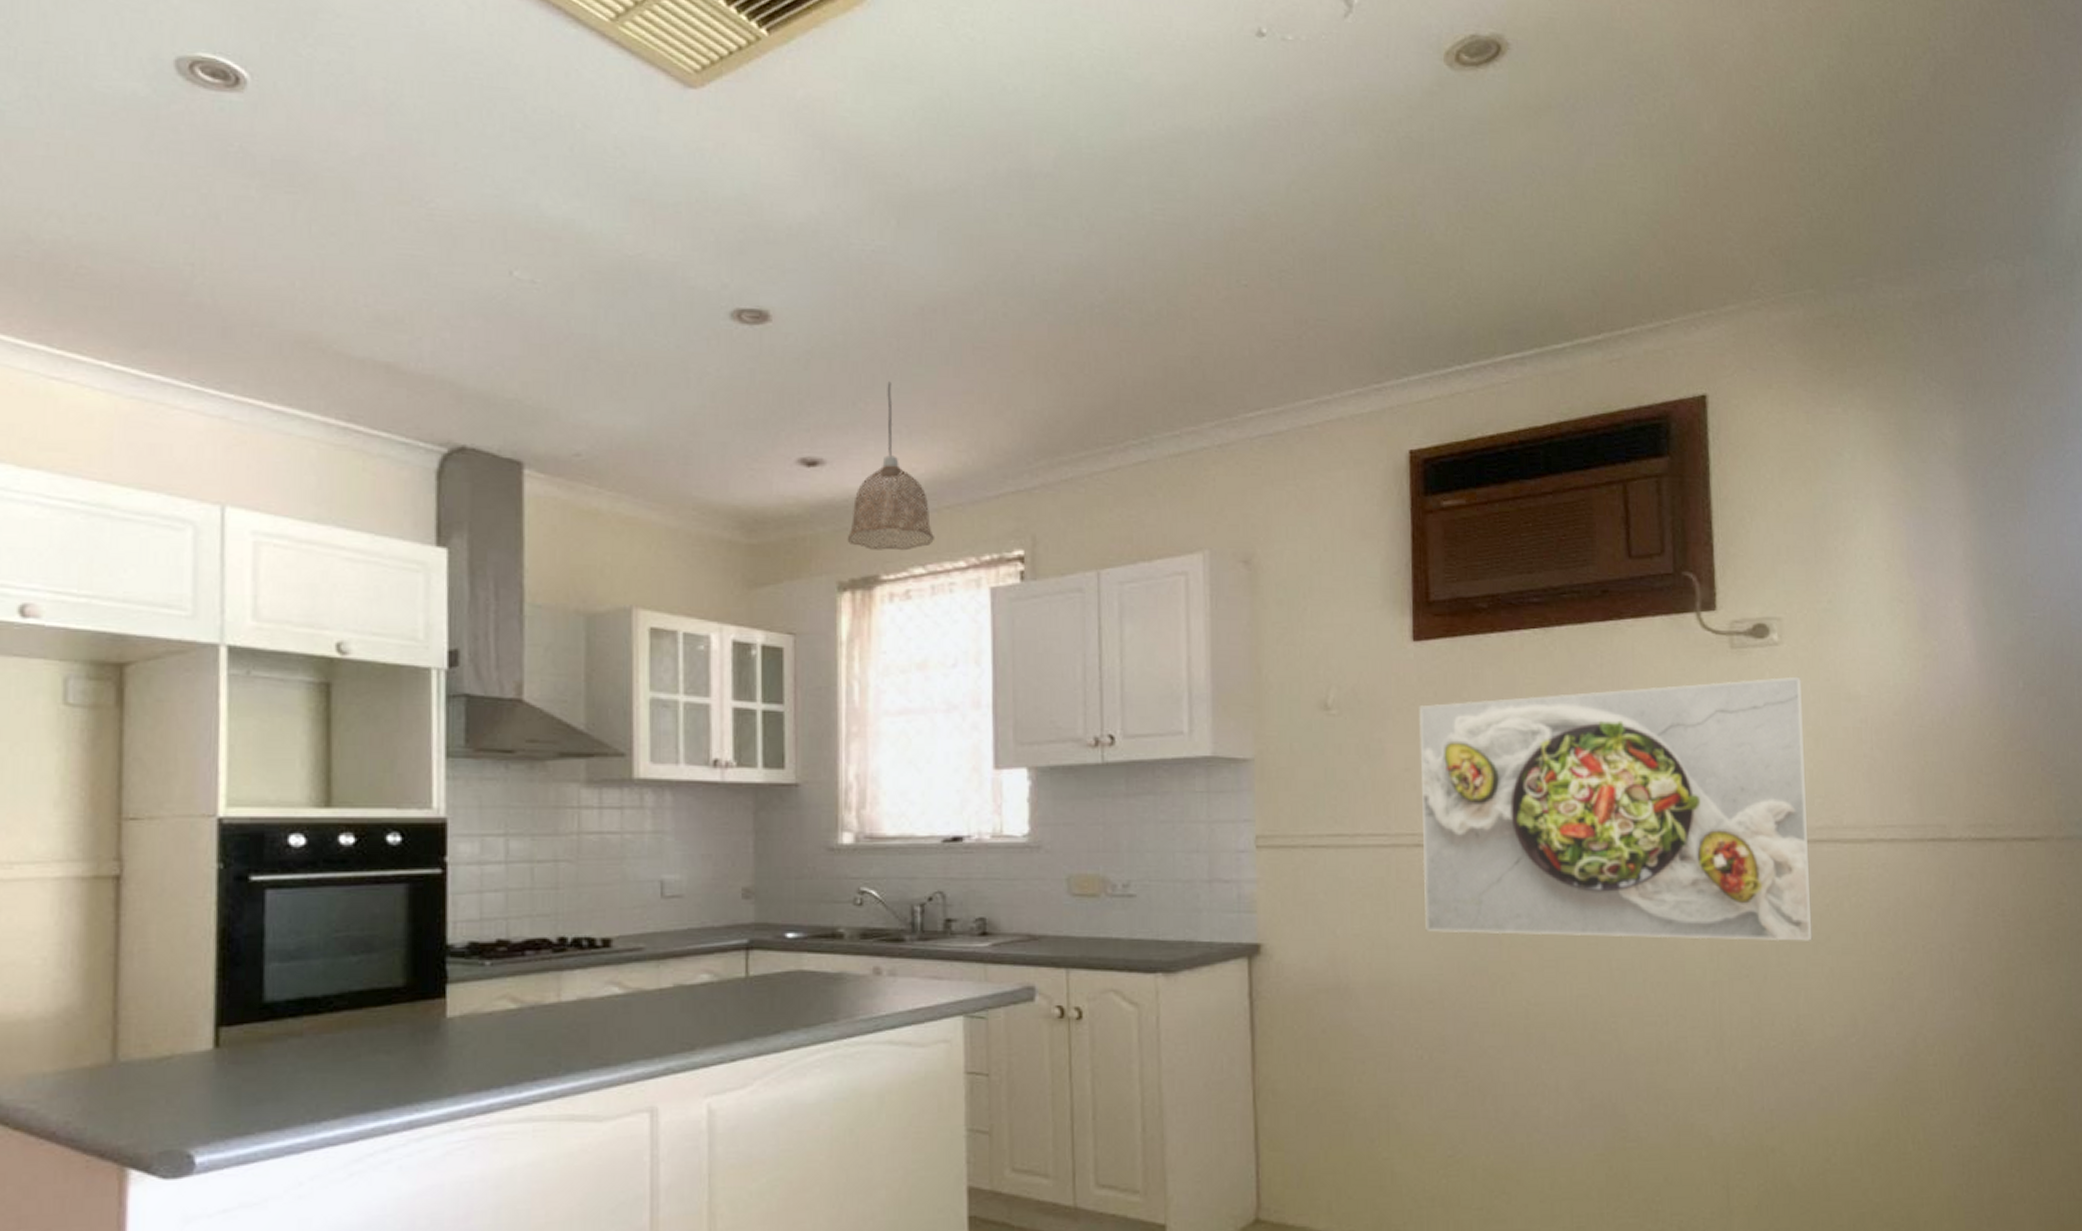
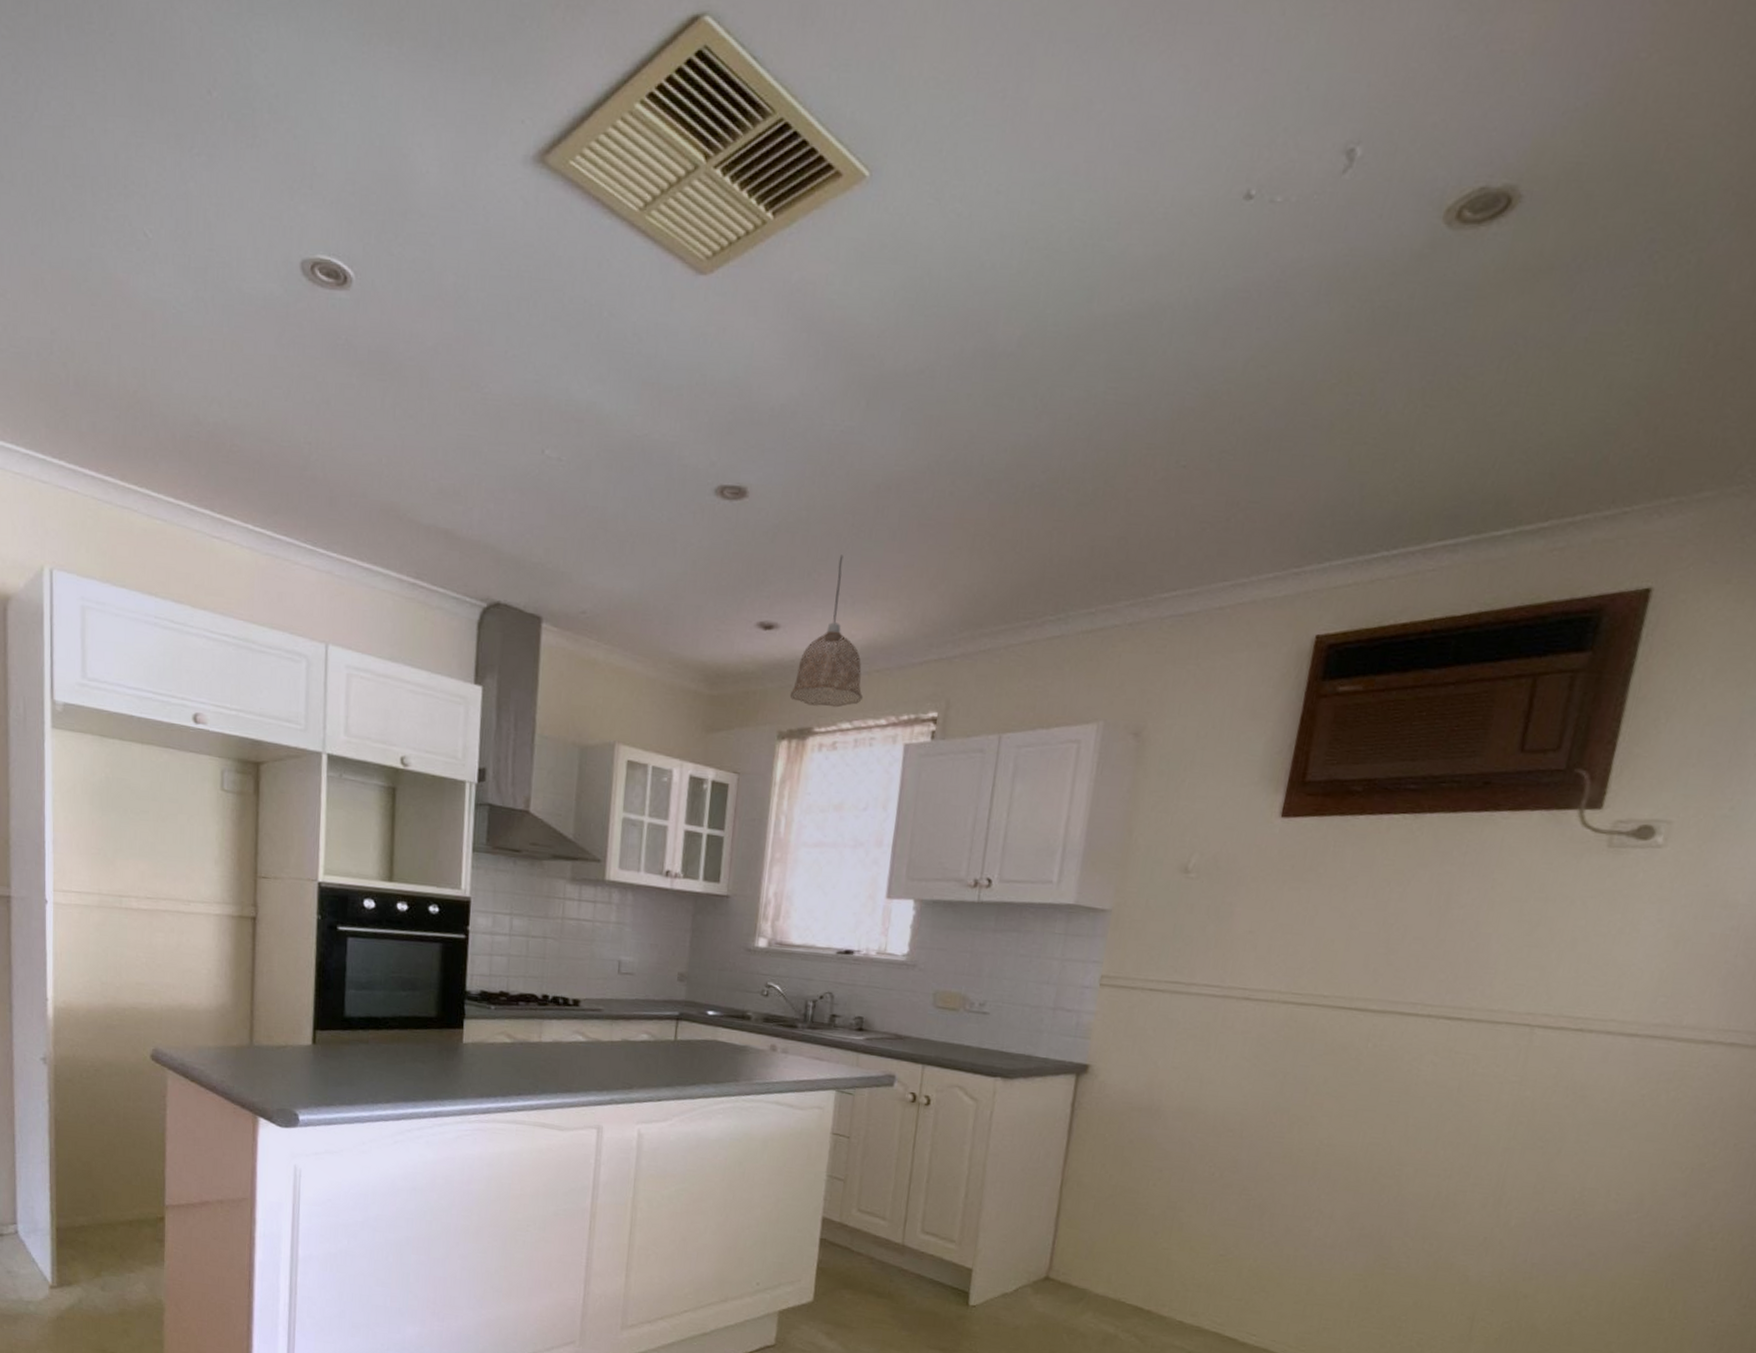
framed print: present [1419,676,1813,941] -> none [1239,876,1677,1125]

